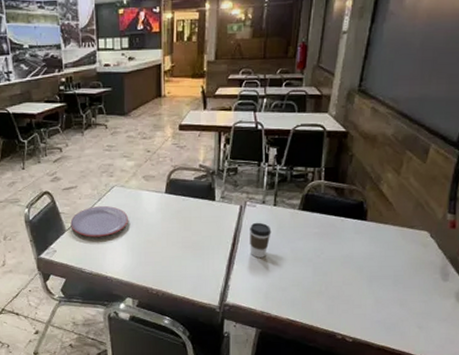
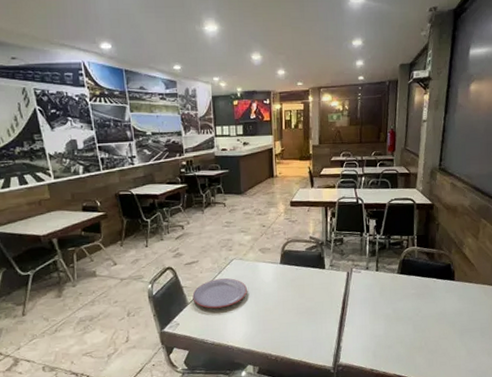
coffee cup: present [250,222,271,258] -> none [357,286,376,319]

